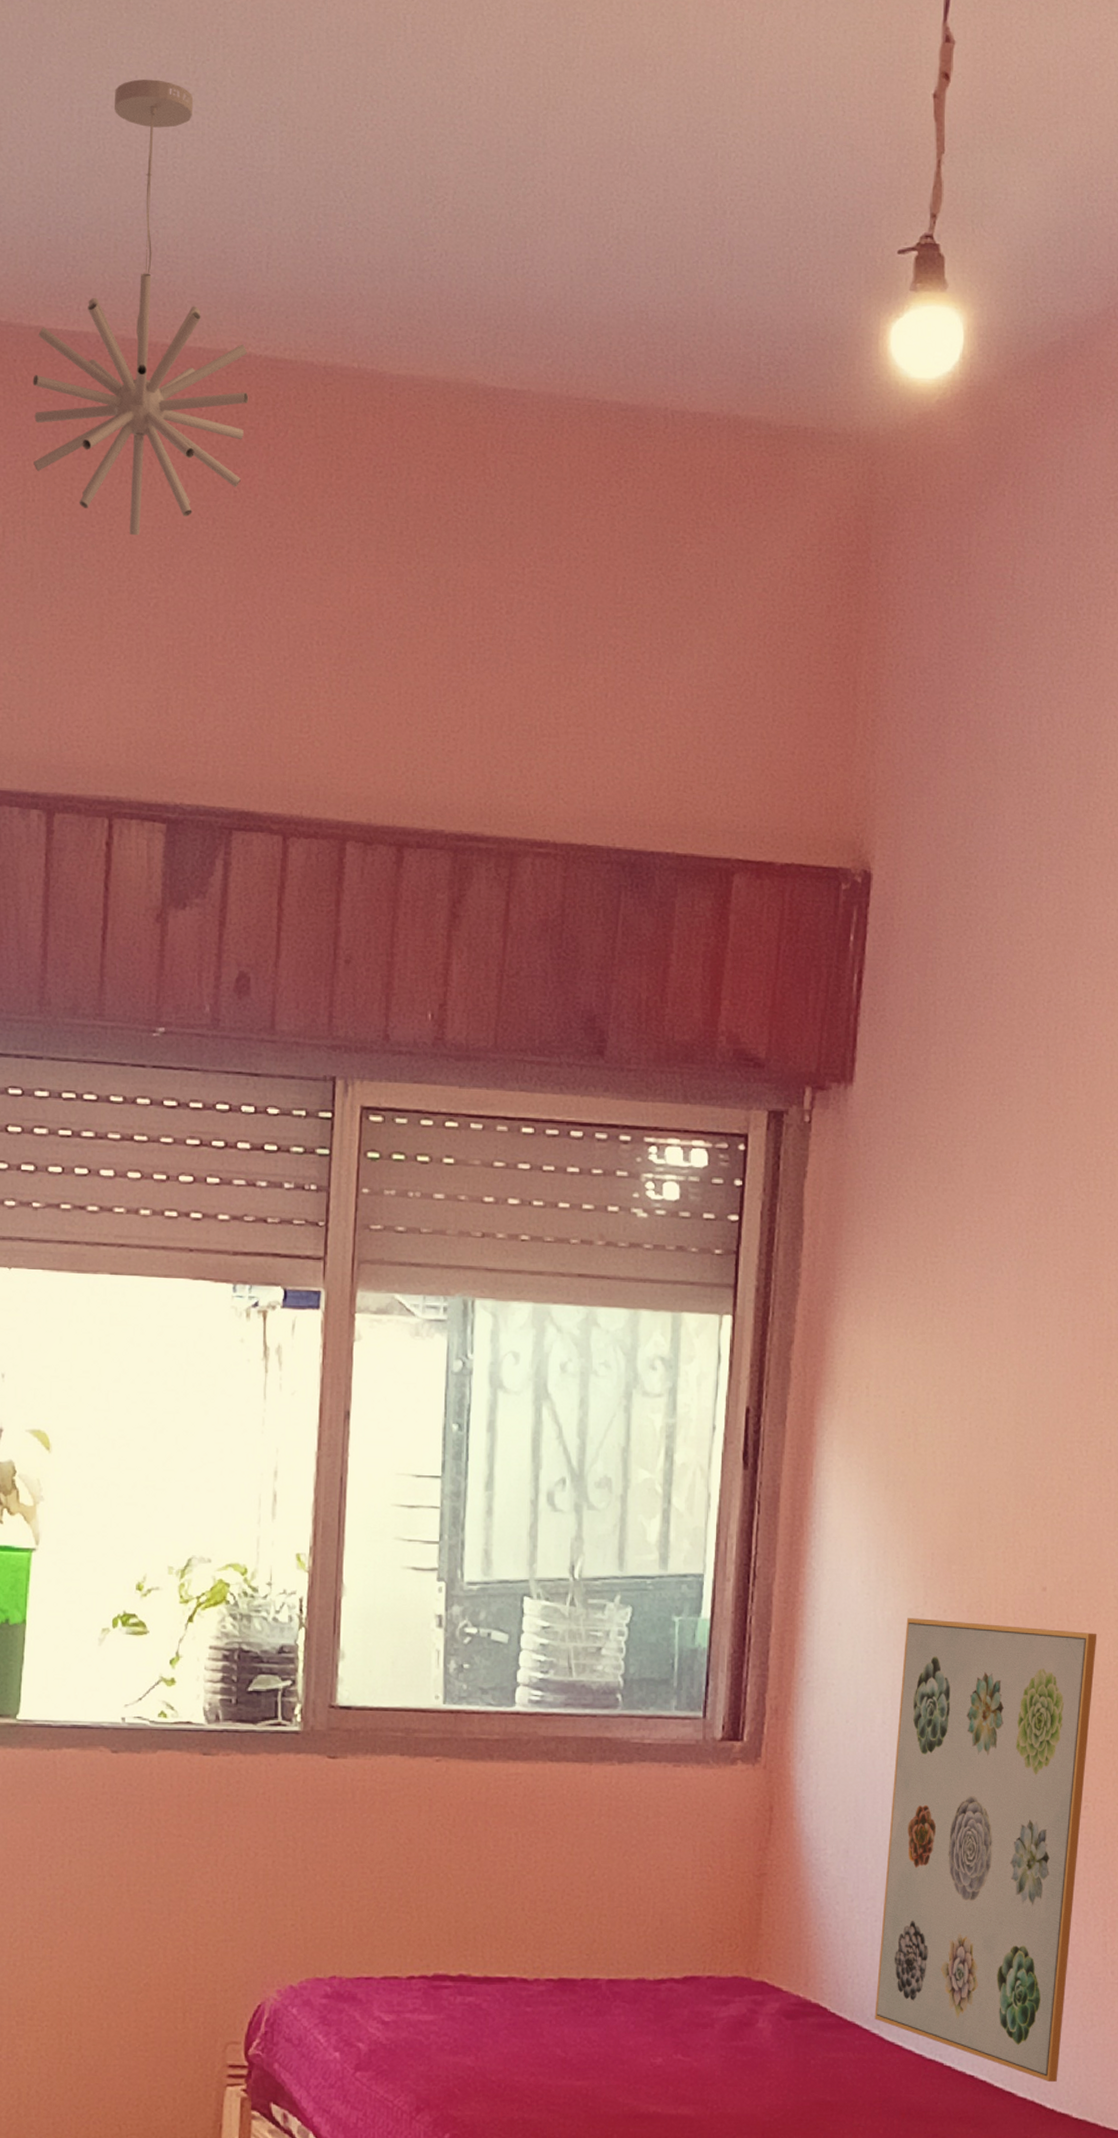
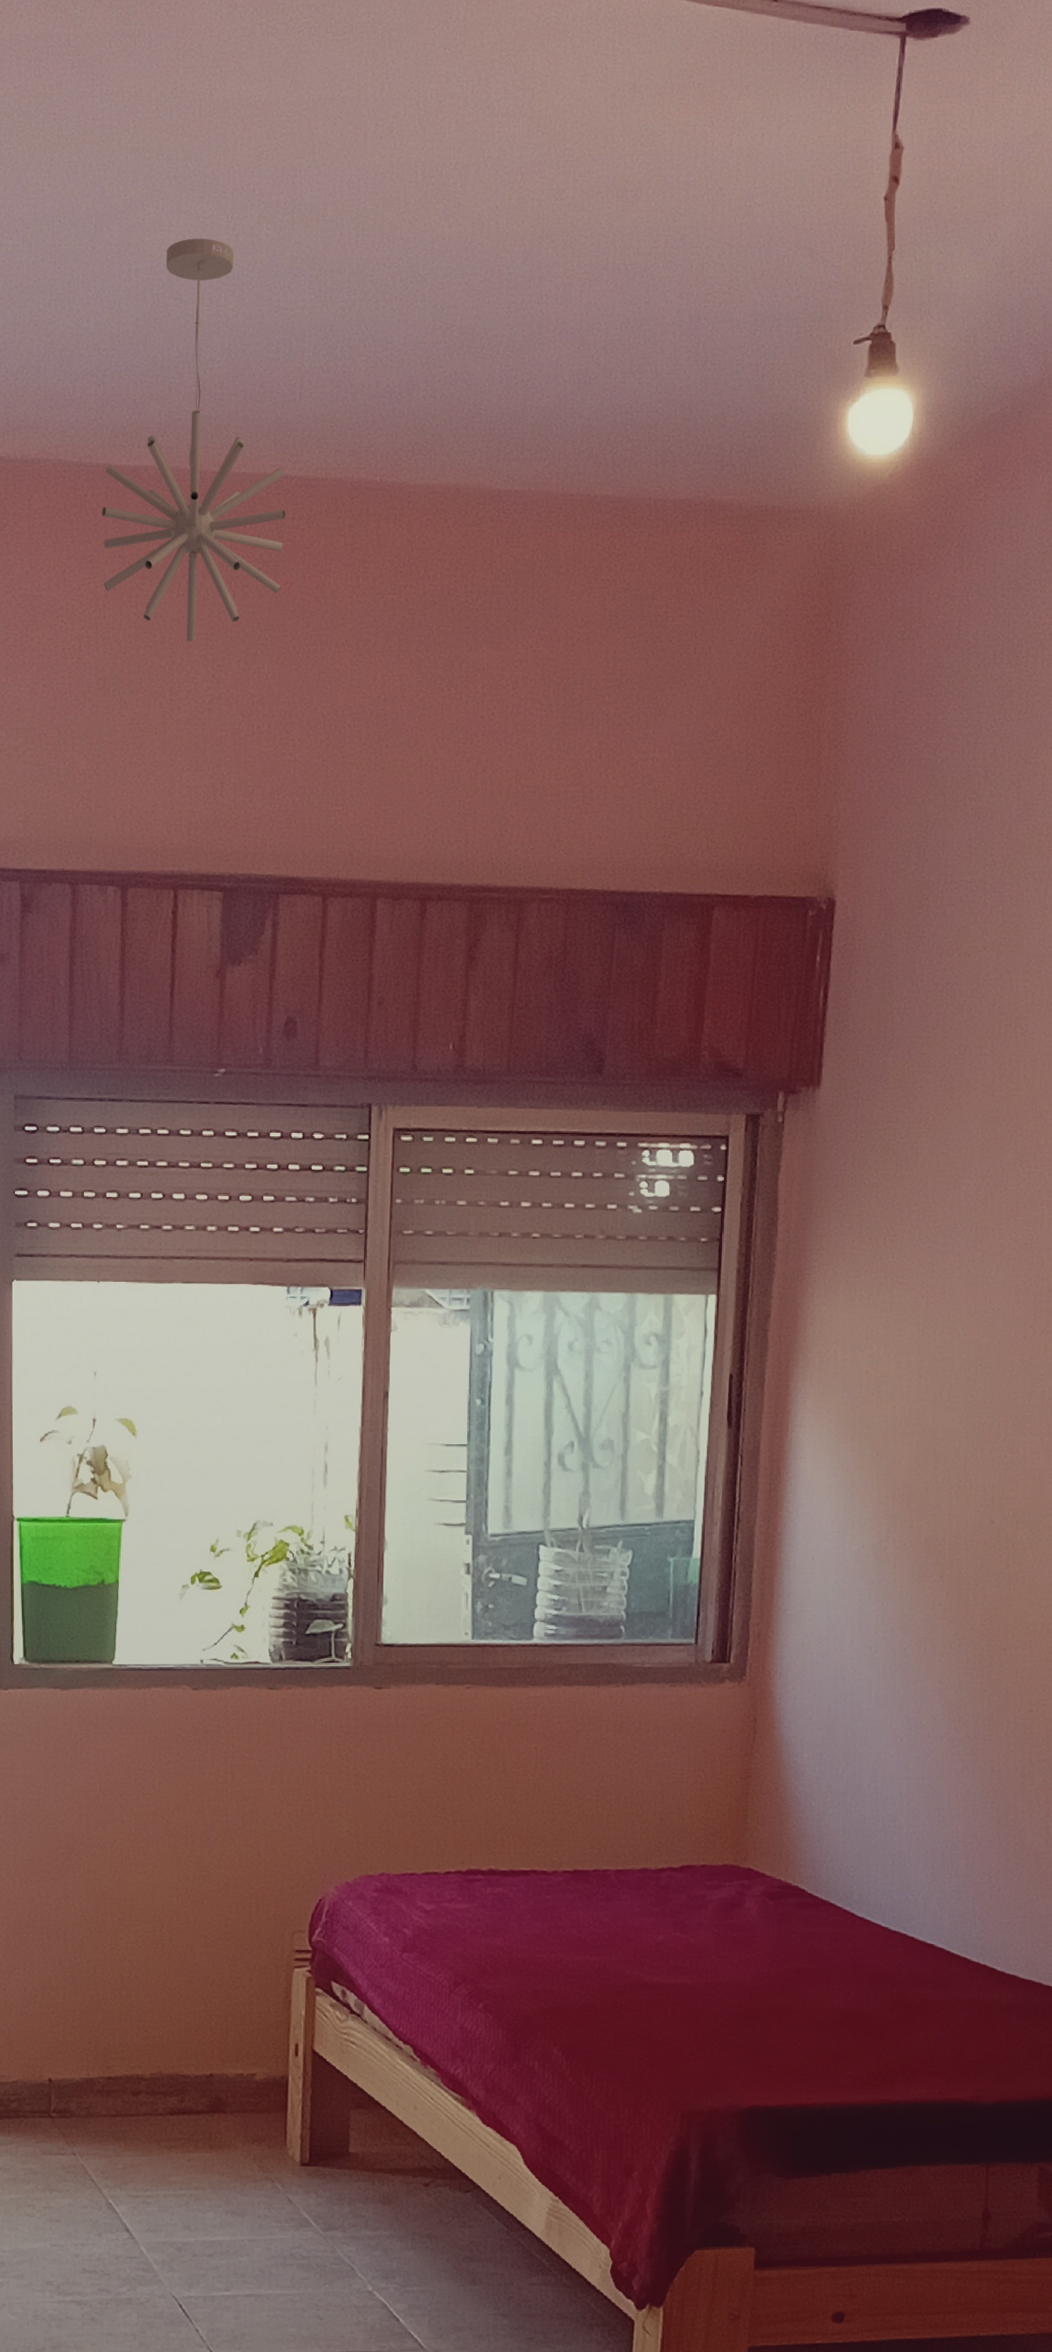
wall art: present [874,1618,1097,2083] -> none [846,1551,1040,1949]

